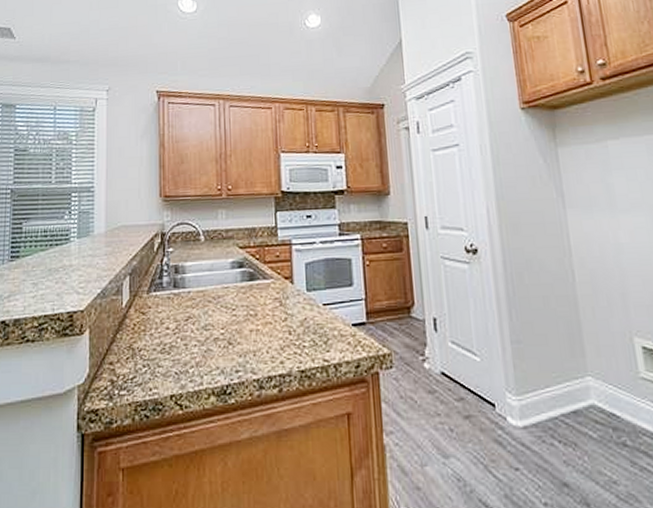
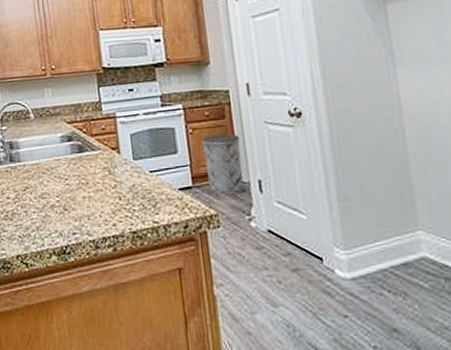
trash can: none [378,267,419,333] -> present [202,133,244,195]

